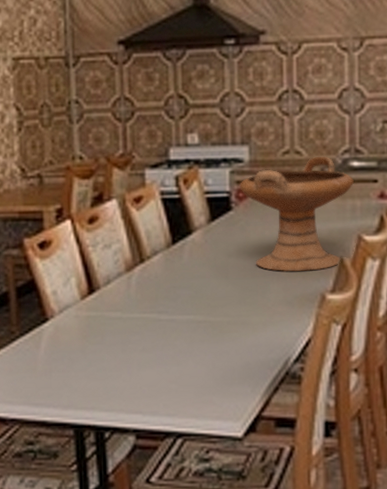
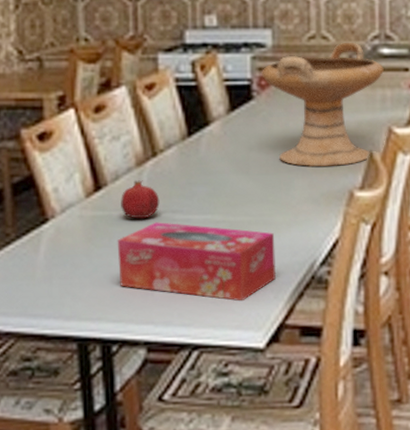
tissue box: none [109,322,254,395] -> present [117,222,277,302]
fruit: none [112,284,147,319] -> present [121,180,160,219]

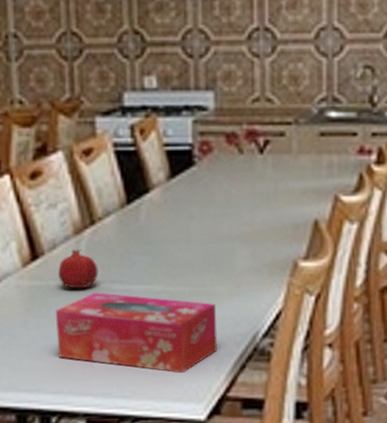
decorative bowl: present [262,42,384,168] -> none [203,105,331,237]

